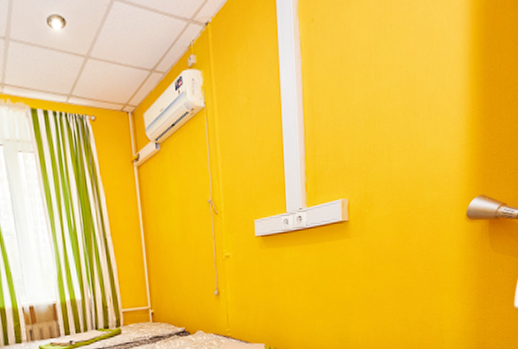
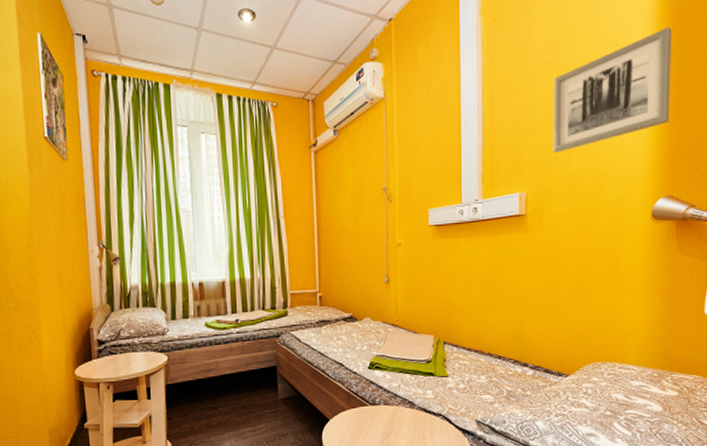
wall art: none [372,24,485,157] -> present [553,27,672,153]

